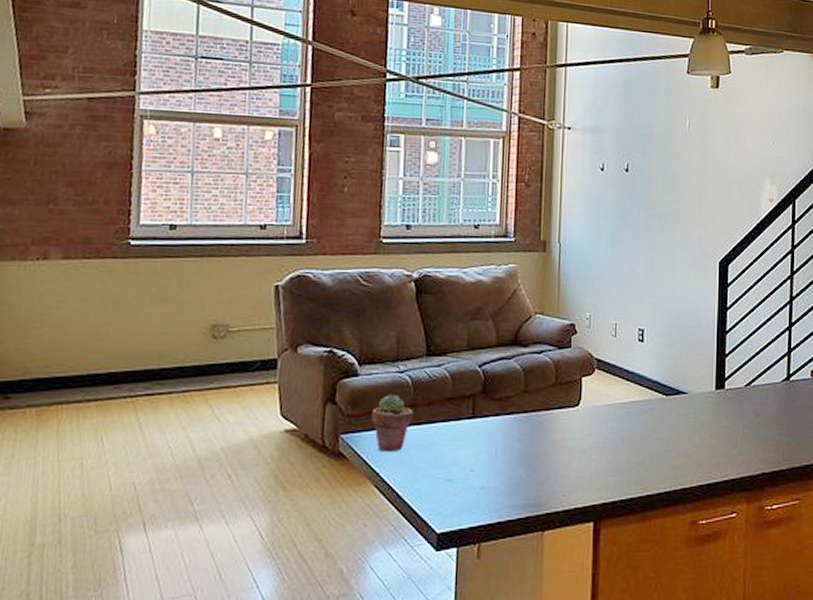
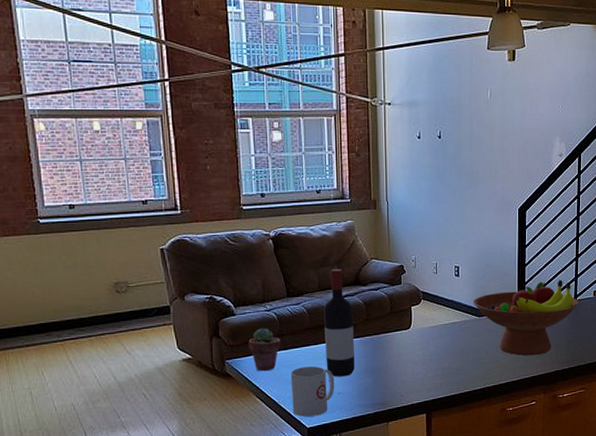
mug: none [420,448,478,517] -> present [290,366,335,417]
wine bottle: none [468,324,508,466] -> present [323,269,355,377]
fruit bowl: none [659,353,793,451] -> present [472,279,579,356]

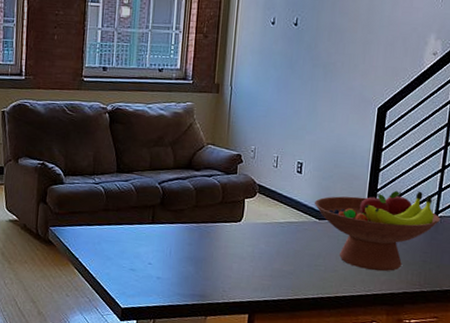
potted succulent: present [248,327,281,372] -> none [73,199,105,244]
mug: present [290,366,335,417] -> none [109,245,155,297]
wine bottle: present [323,269,355,377] -> none [148,150,183,262]

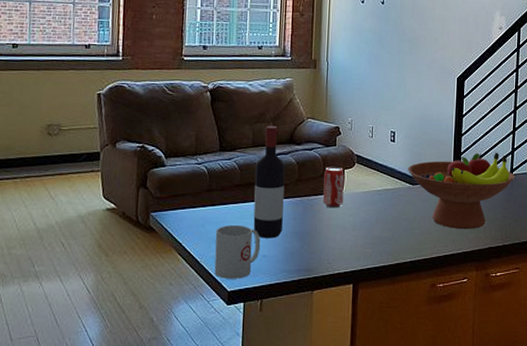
mug: none [109,245,155,297] -> present [214,224,261,279]
wine bottle: none [148,150,183,262] -> present [253,126,285,239]
beverage can: none [221,194,245,238] -> present [323,166,344,209]

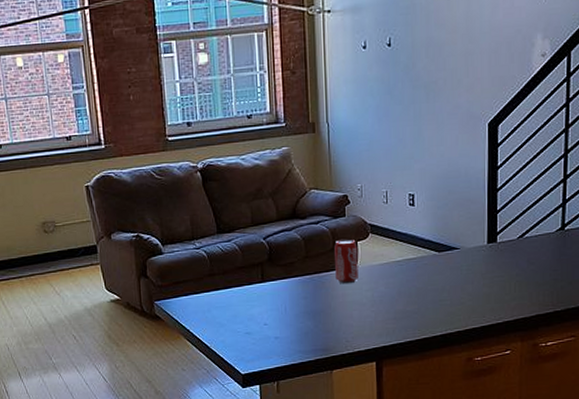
mug: present [214,224,261,279] -> none [222,307,272,362]
wine bottle: present [253,126,285,239] -> none [257,201,294,320]
fruit bowl: present [407,152,515,230] -> none [431,206,568,298]

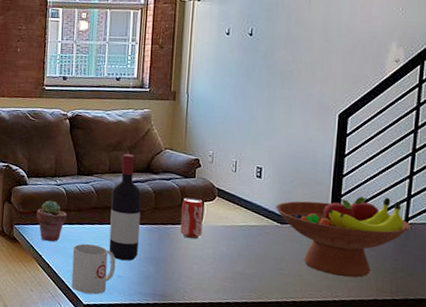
potted succulent: none [177,266,212,314] -> present [36,200,67,242]
mug: none [222,307,272,362] -> present [71,243,116,295]
wine bottle: none [257,201,294,320] -> present [108,154,142,261]
fruit bowl: none [431,206,568,298] -> present [275,196,411,278]

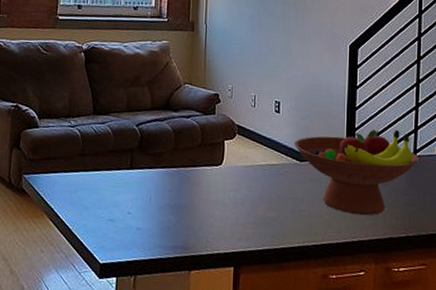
potted succulent: present [36,200,67,242] -> none [48,144,82,193]
mug: present [71,243,116,295] -> none [86,192,135,251]
wine bottle: present [108,154,142,261] -> none [127,90,161,211]
beverage can: present [180,197,204,240] -> none [201,136,224,182]

